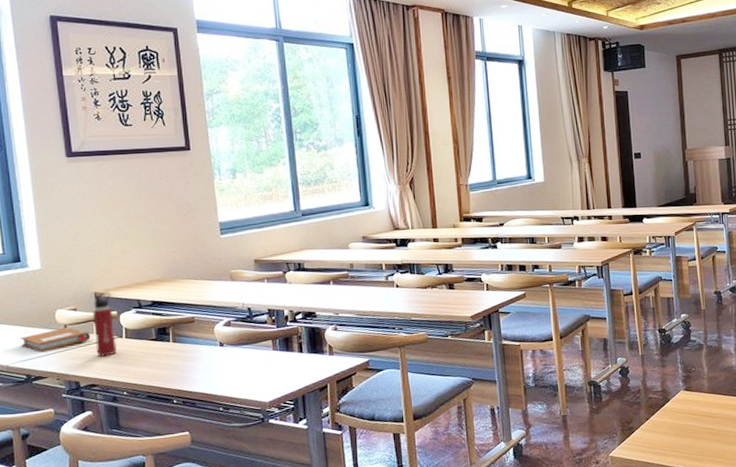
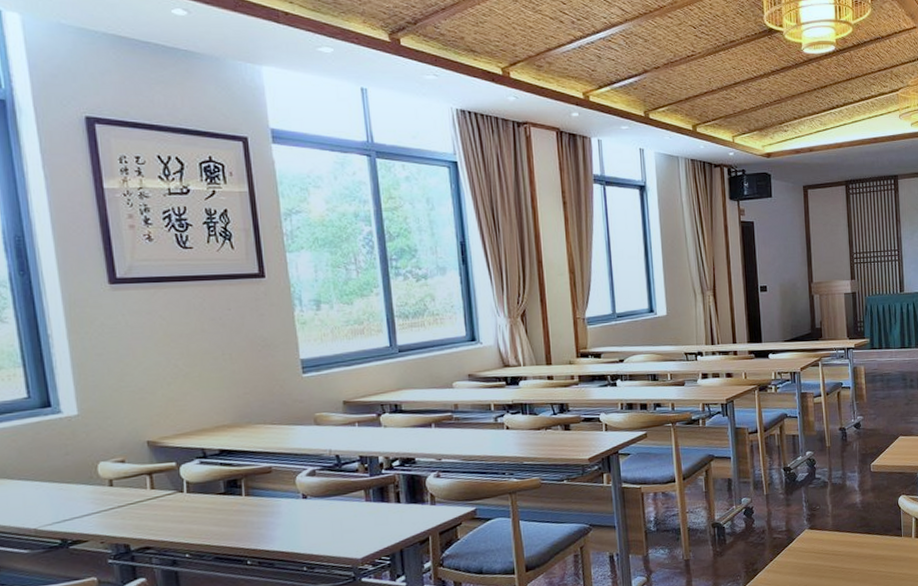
notebook: present [21,327,91,352] -> none [53,482,143,511]
water bottle: present [93,291,117,358] -> none [145,439,176,516]

